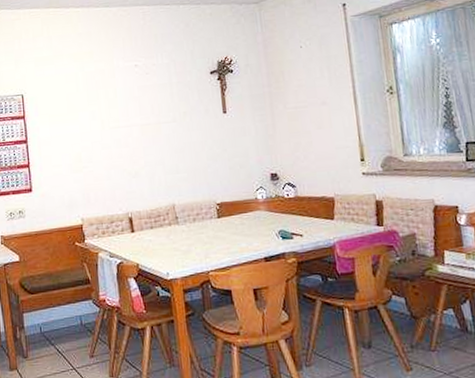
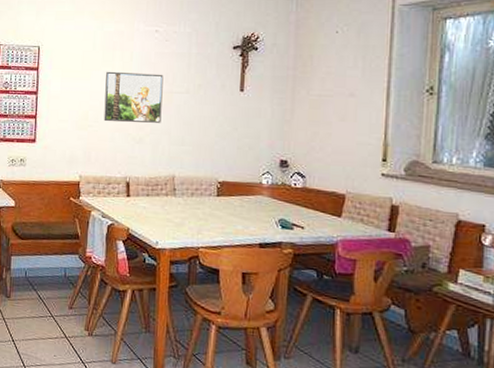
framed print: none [93,107,154,161] -> present [104,71,164,123]

